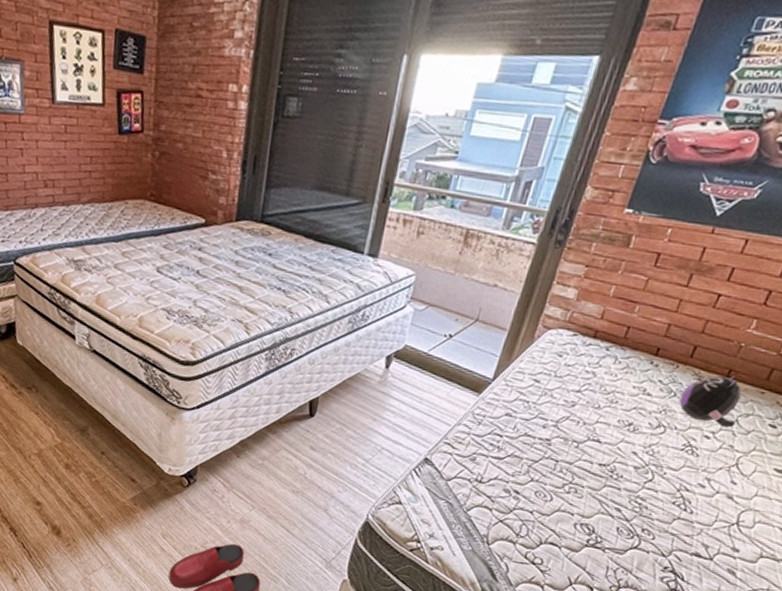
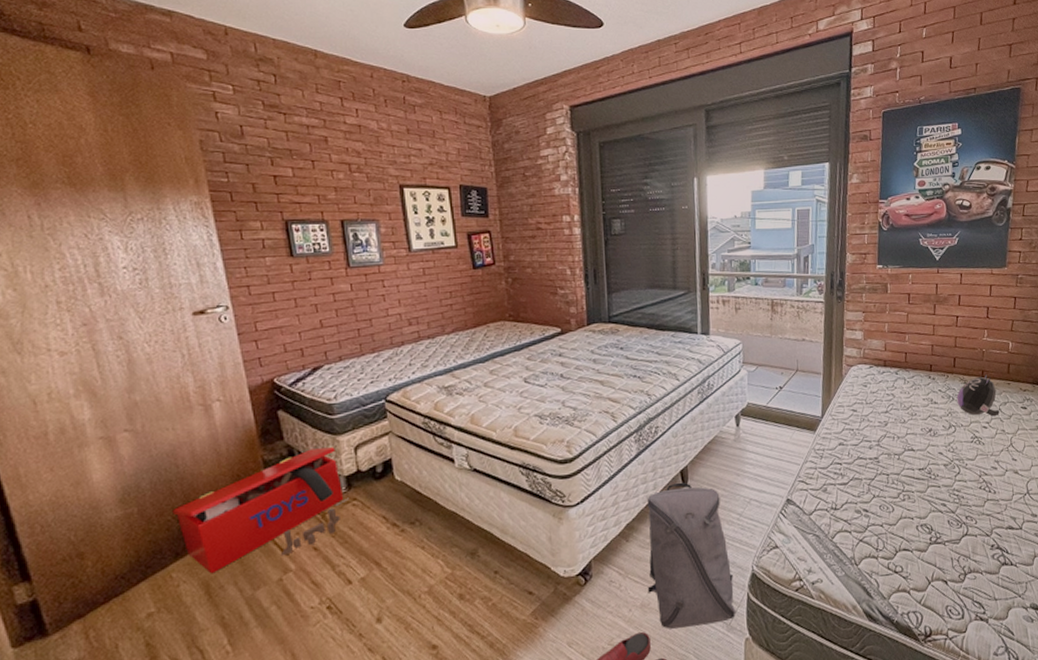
backpack: none [250,411,348,559] -> present [647,482,736,629]

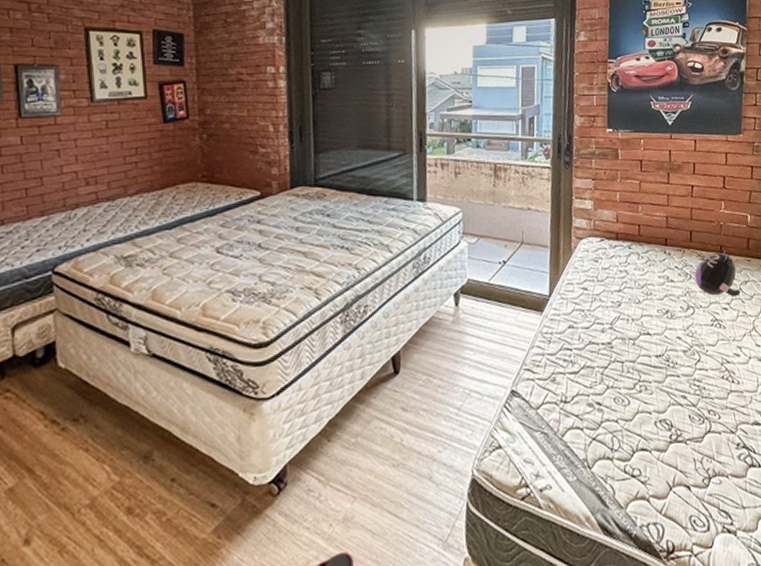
backpack: present [647,482,736,629] -> none [351,370,454,548]

